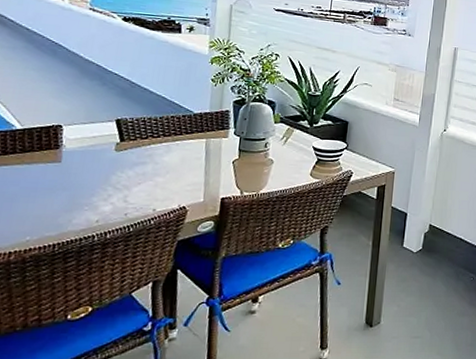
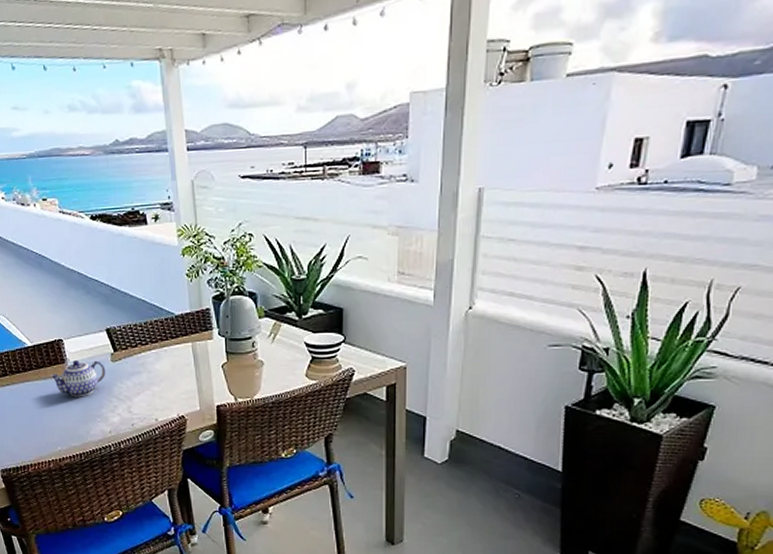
teapot: none [36,147,107,185] -> present [50,360,106,397]

